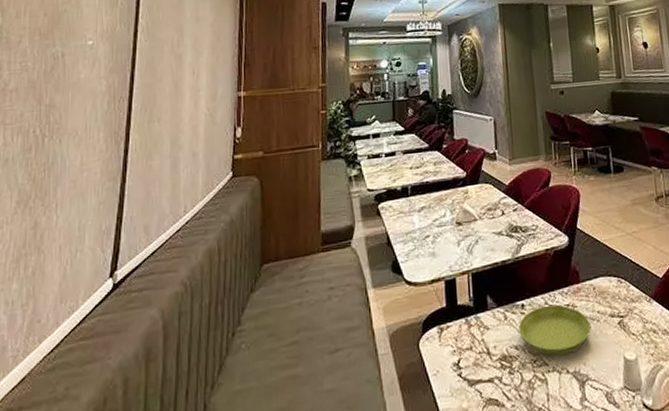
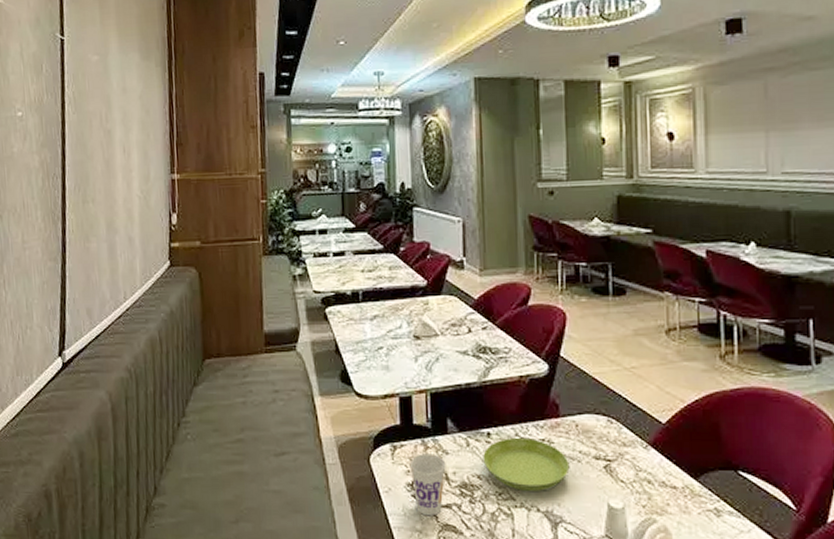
cup: none [455,331,488,394] -> present [409,453,446,516]

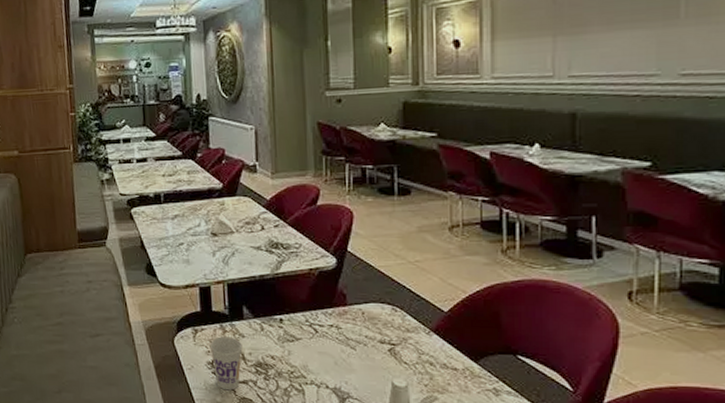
saucer: present [483,437,570,493] -> none [276,323,357,372]

